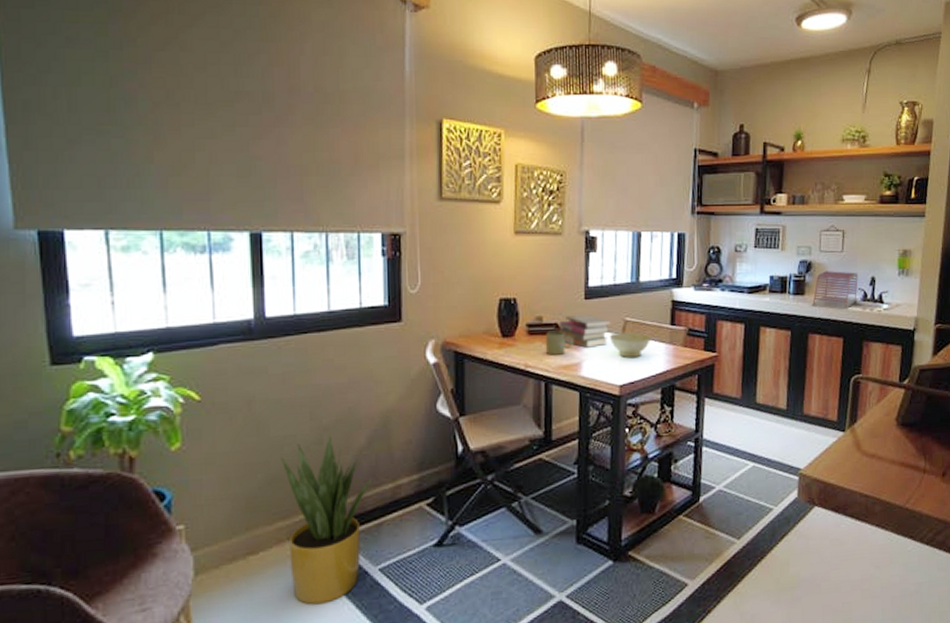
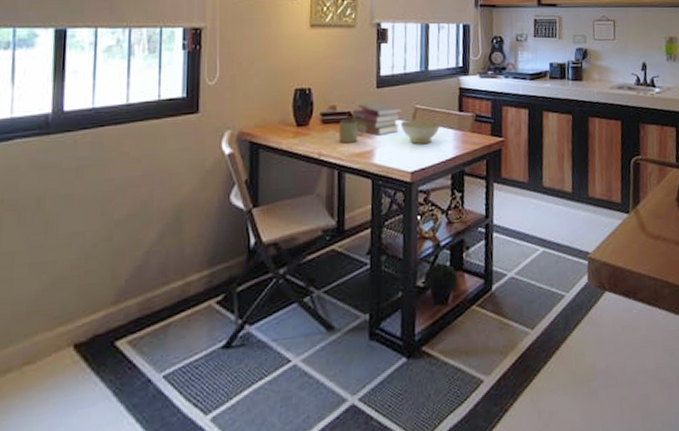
planter: present [281,435,373,605] -> none [67,231,162,420]
dish rack: present [811,270,858,310] -> none [589,57,632,95]

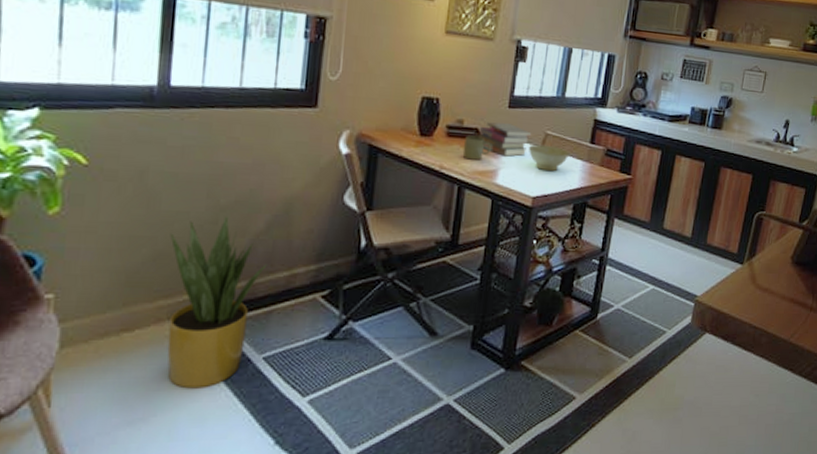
planter: none [67,231,162,420] -> present [167,216,267,389]

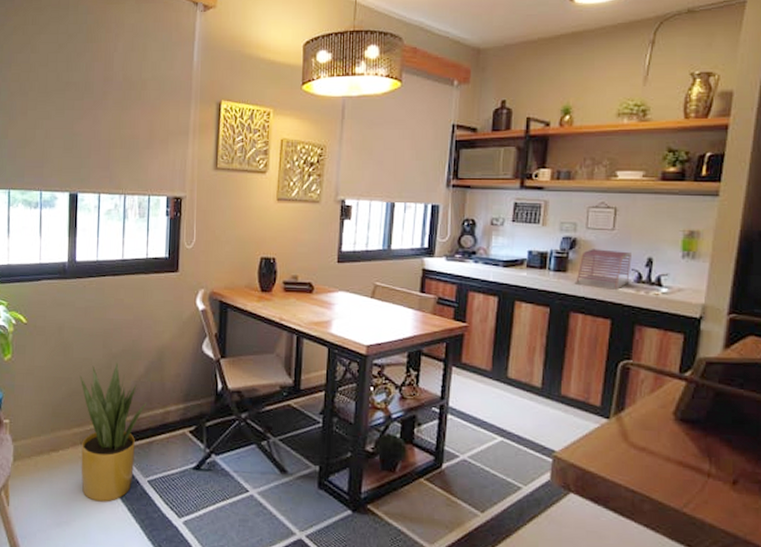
mug: present [462,135,491,160] -> none [299,289,324,312]
books: present [479,122,532,157] -> none [312,277,361,308]
bowl: present [528,144,570,172] -> none [358,295,400,321]
dish rack: none [727,108,774,149] -> present [574,248,632,291]

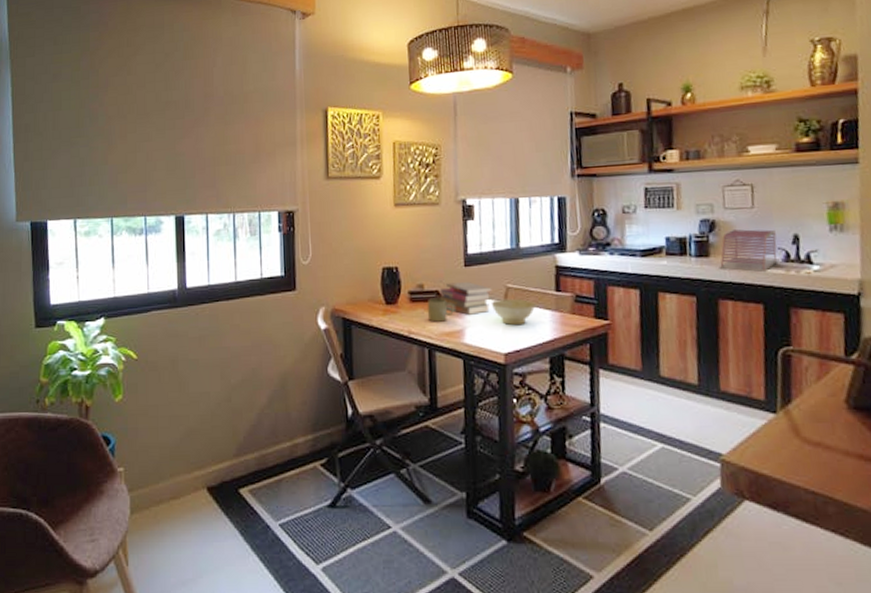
planter: present [79,362,147,502] -> none [197,394,273,553]
mug: none [299,289,324,312] -> present [427,297,454,322]
books: none [312,277,361,308] -> present [439,282,492,315]
bowl: none [358,295,400,321] -> present [490,299,536,326]

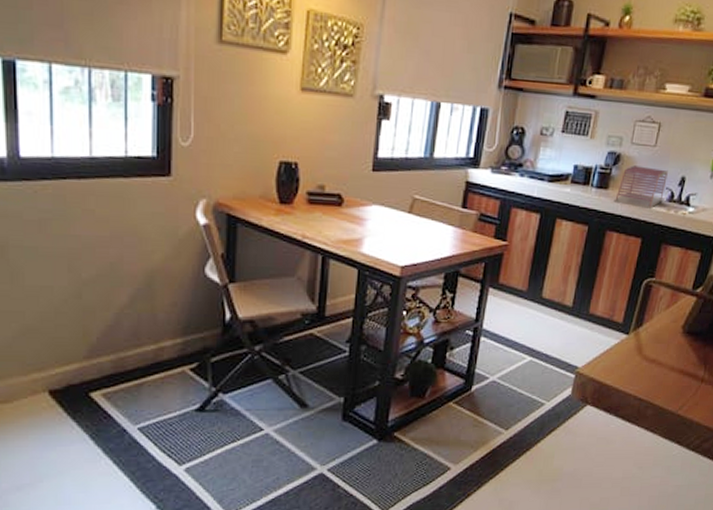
mug: present [427,297,454,322] -> none [325,201,355,228]
books: present [439,282,492,315] -> none [341,187,398,224]
bowl: present [490,299,536,326] -> none [394,210,440,239]

